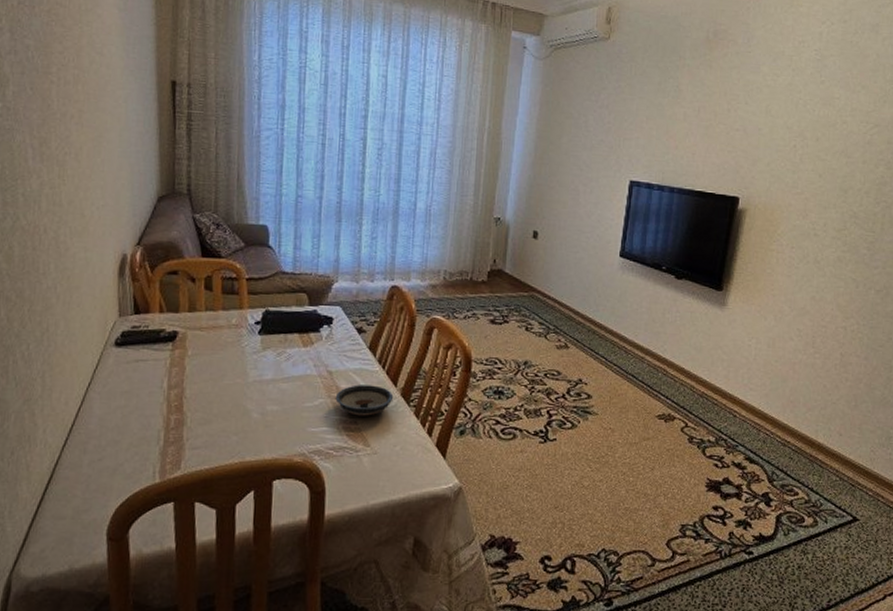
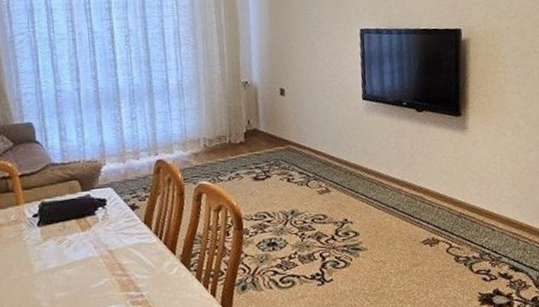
saucer: present [335,385,394,416] -> none [119,256,174,289]

